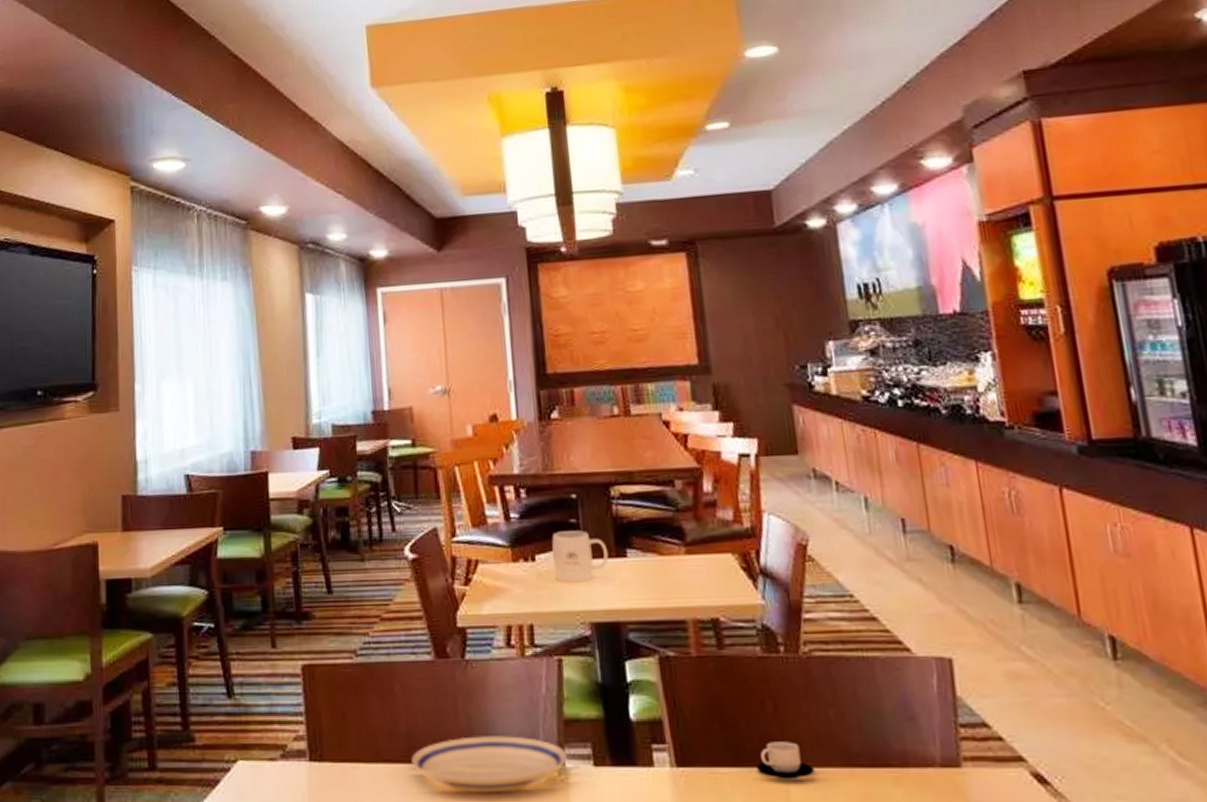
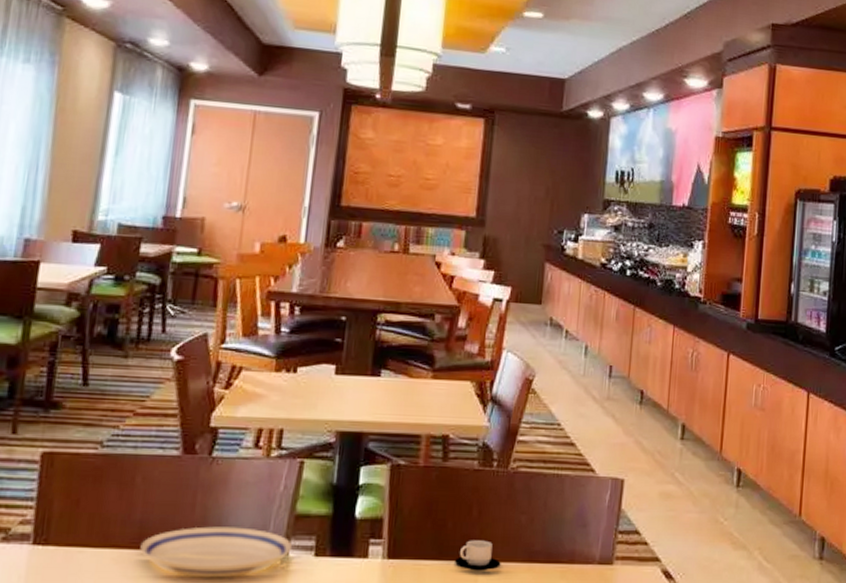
mug: present [551,530,609,583] -> none [312,348,365,395]

